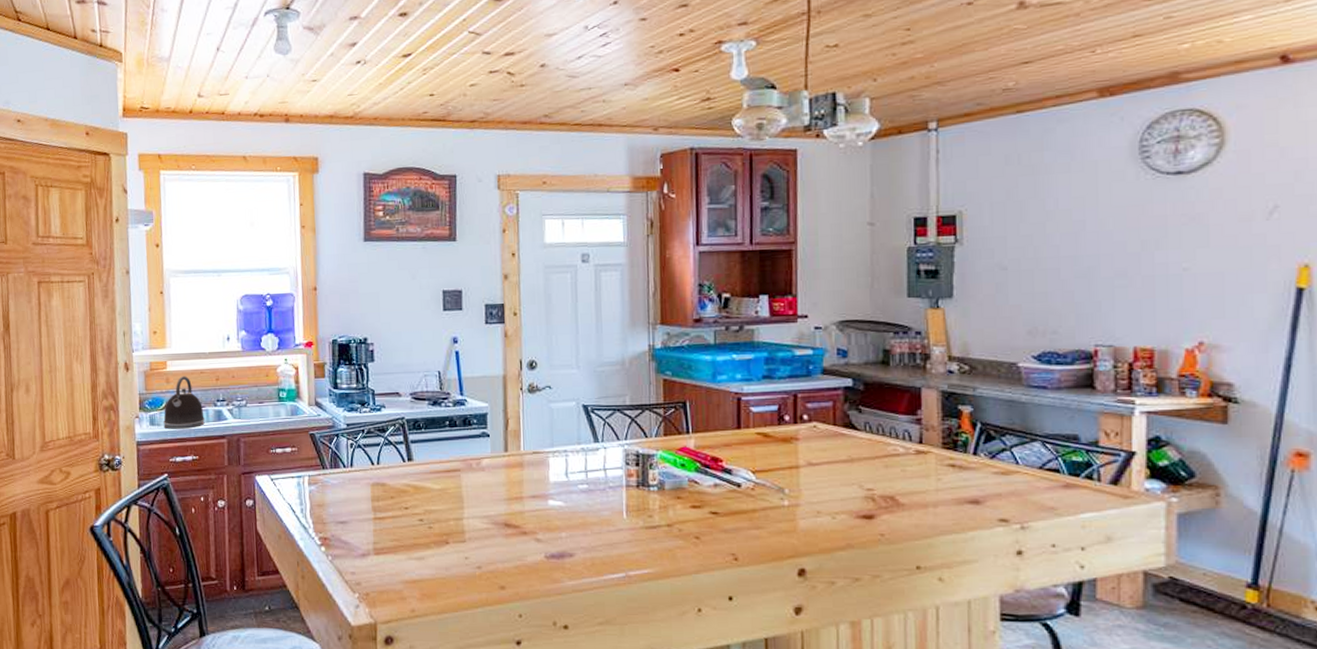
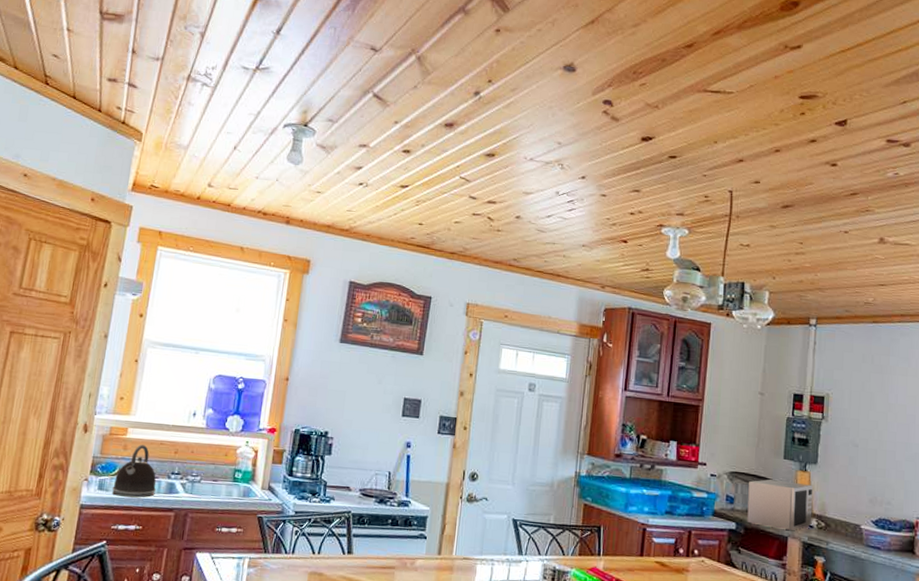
microwave: none [865,323,952,380] -> present [747,479,813,531]

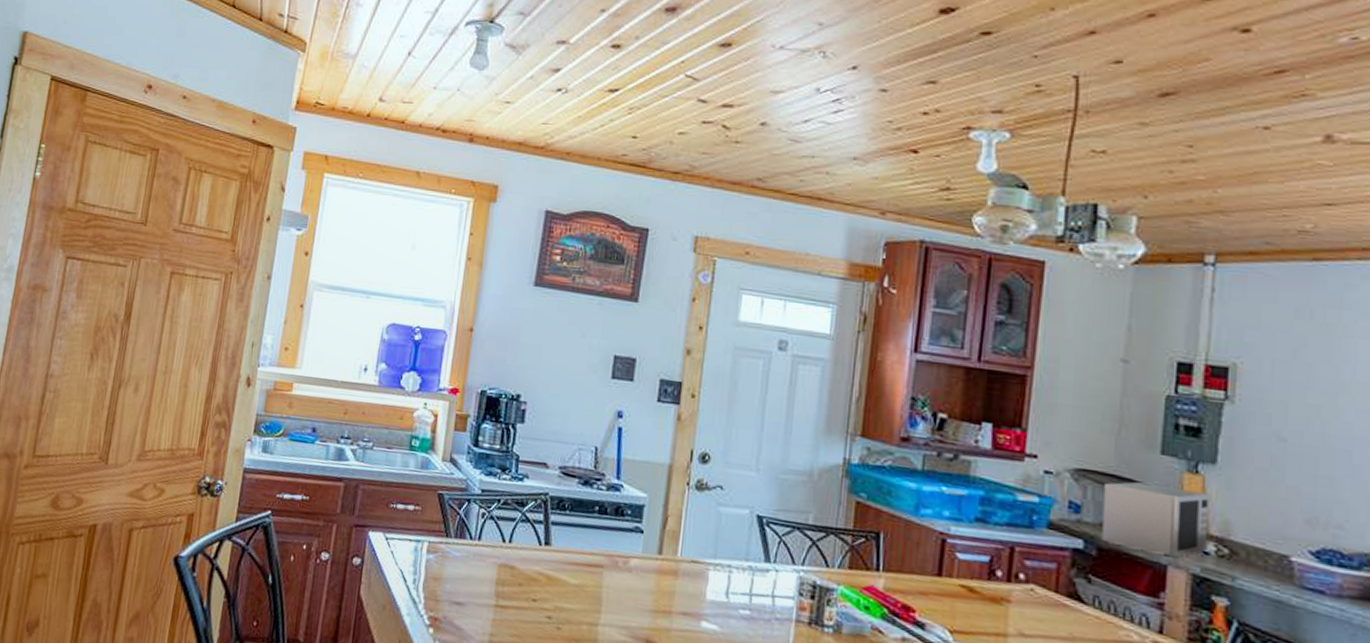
kettle: present [112,445,156,499] -> none [277,403,324,465]

